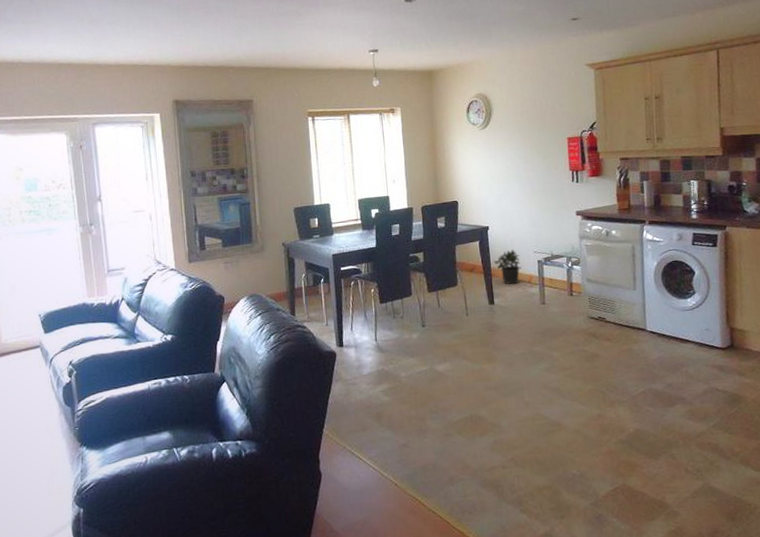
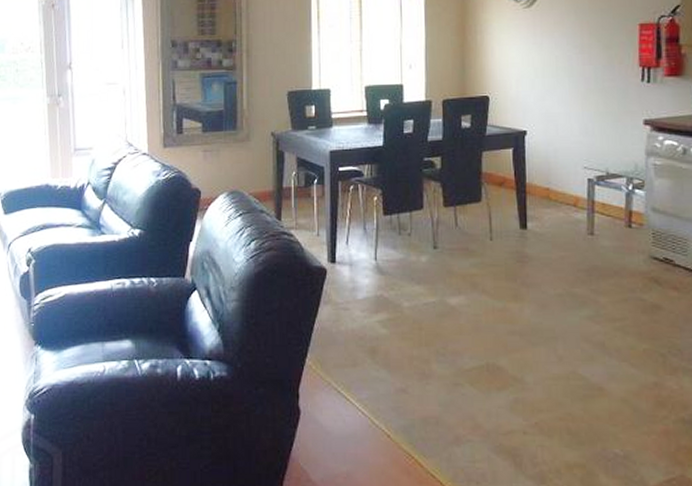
potted plant: present [493,250,521,285] -> none [529,163,566,207]

